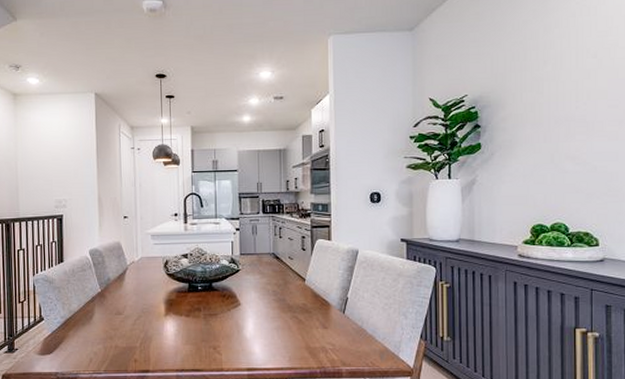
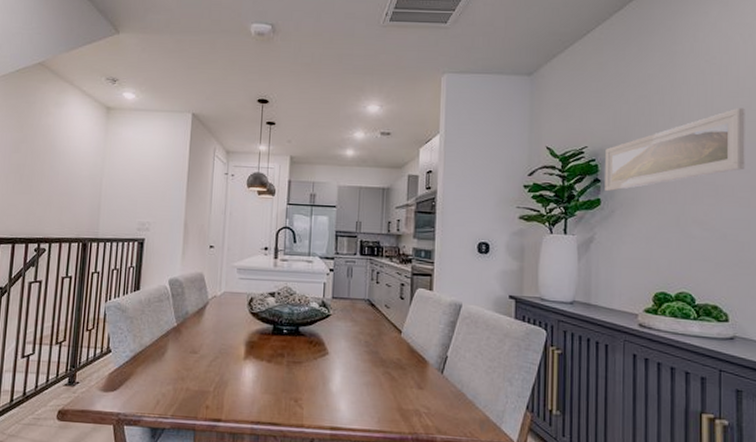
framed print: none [484,46,613,136] -> present [605,107,745,192]

